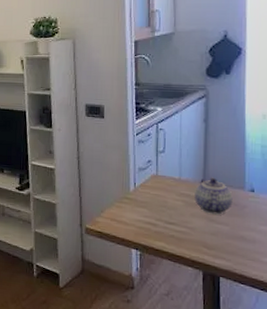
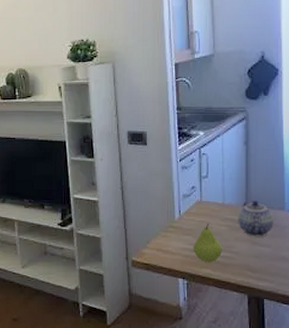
fruit: none [147,197,177,236] -> present [193,223,222,263]

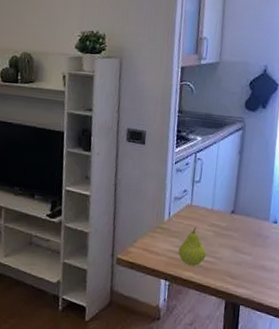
teapot: present [238,199,274,237] -> none [224,208,258,245]

